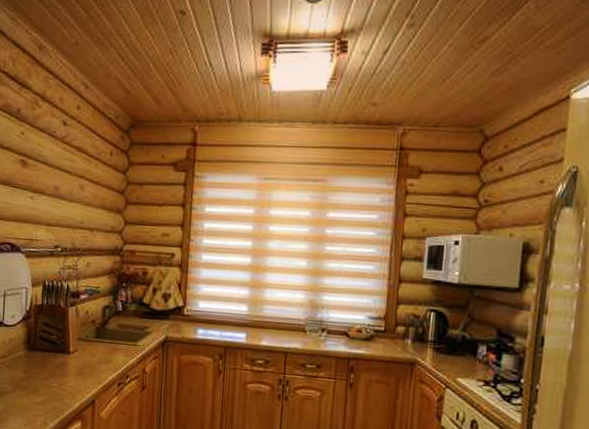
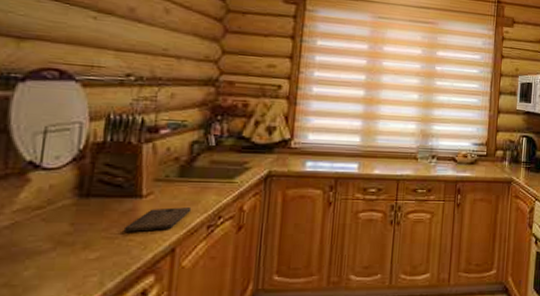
cutting board: none [58,364,106,383] -> present [123,207,192,232]

